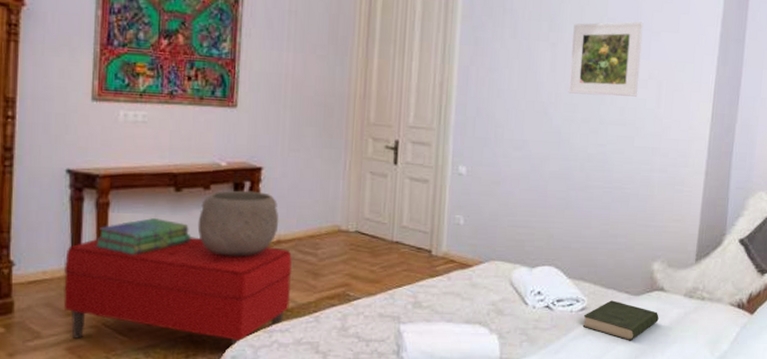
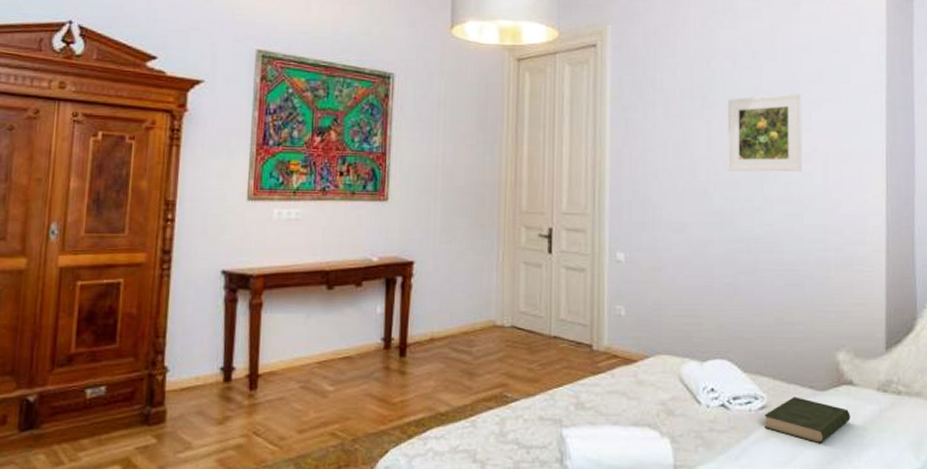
bench: present [63,237,293,348] -> none [215,337,447,458]
stack of books: present [95,218,191,255] -> none [248,318,343,358]
ceramic pot: present [197,190,279,257] -> none [349,286,432,356]

